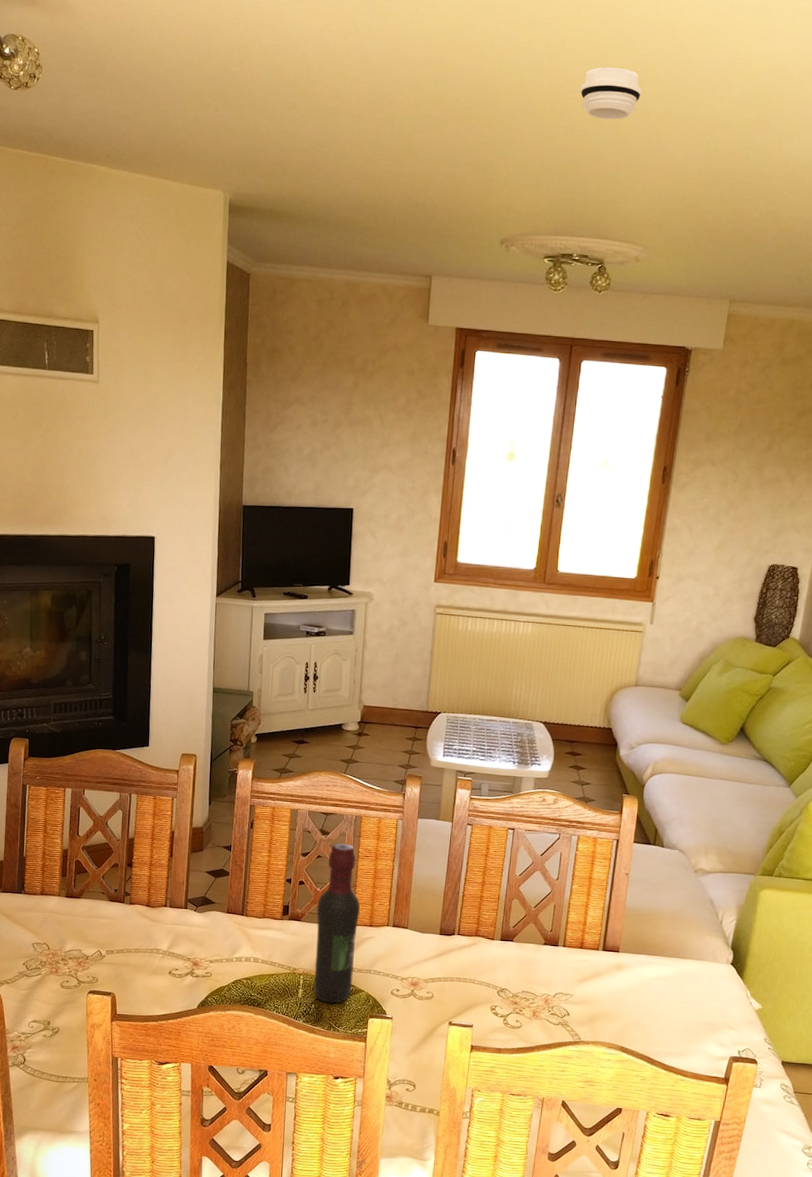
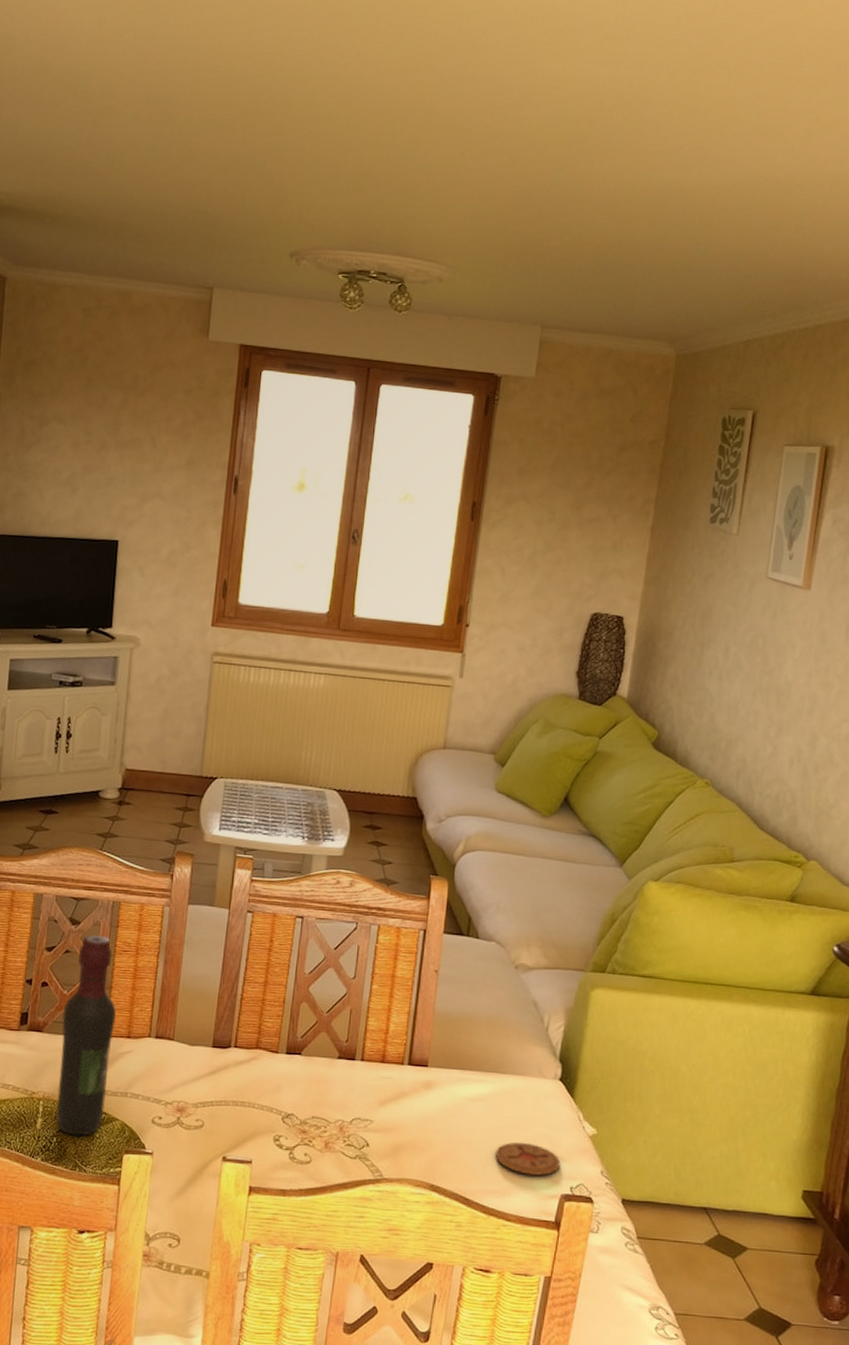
smoke detector: present [580,67,642,120] -> none [377,80,444,135]
coaster: none [675,1014,730,1042] -> present [496,1142,561,1177]

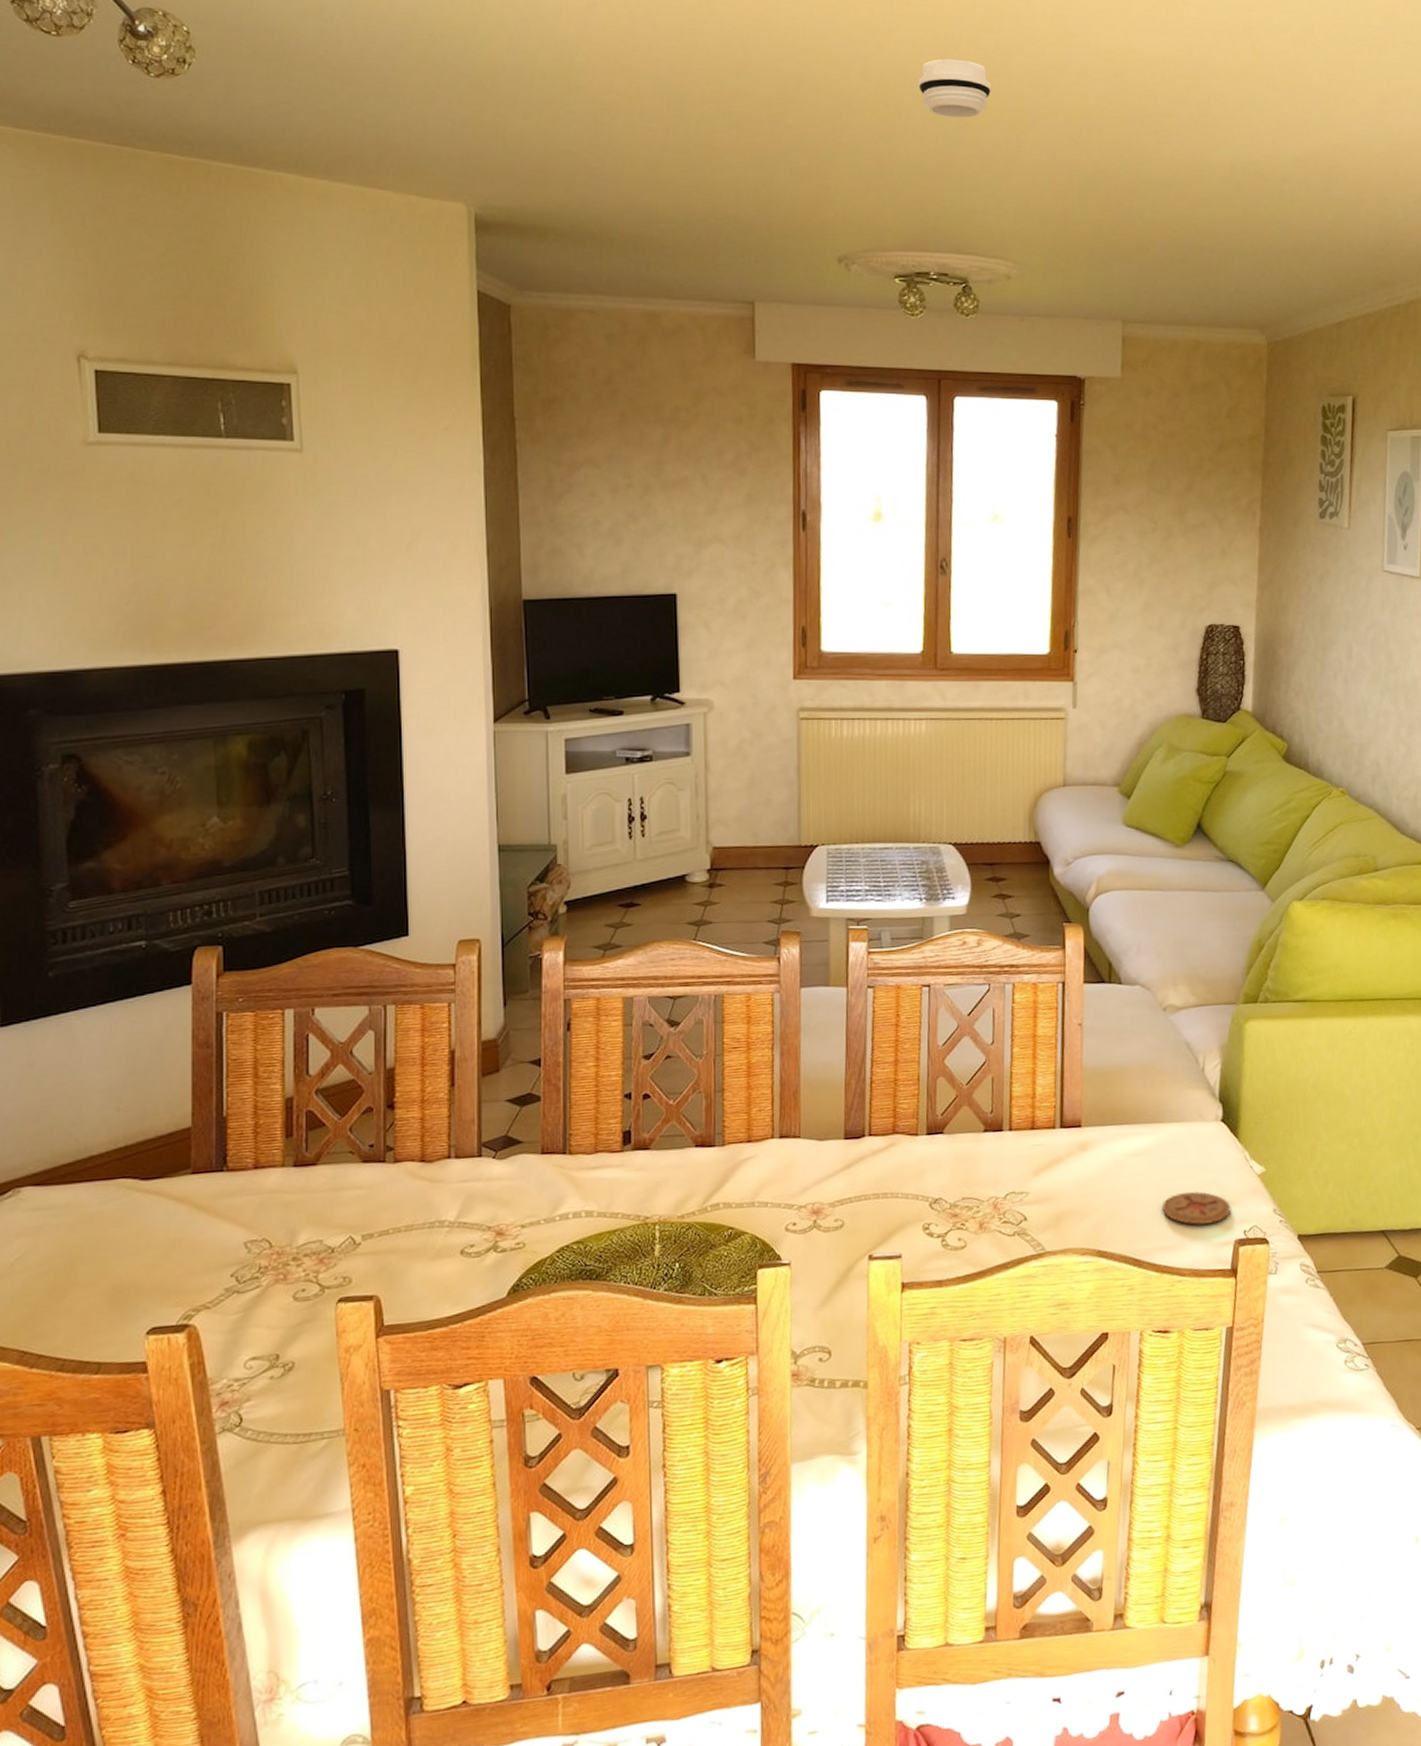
wine bottle: present [56,934,116,1136] -> none [671,1034,733,1258]
smoke detector: none [377,80,444,135] -> present [918,58,992,118]

